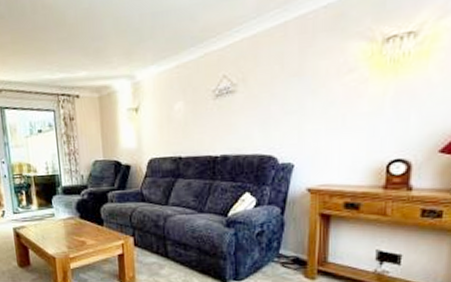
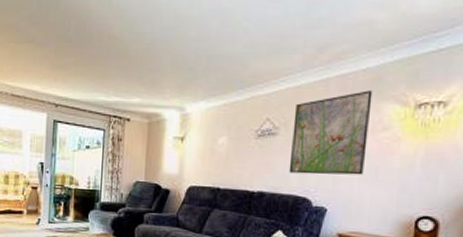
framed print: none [251,29,336,132] -> present [288,90,373,175]

